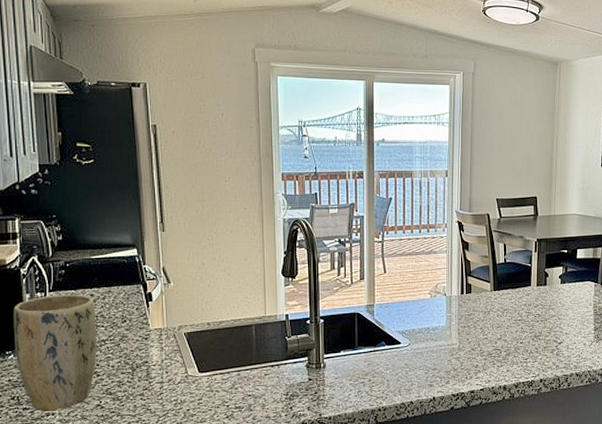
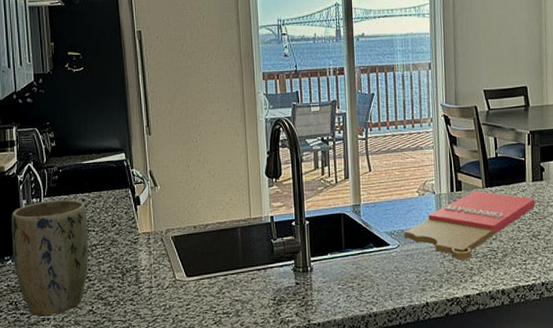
cutting board: none [415,294,538,357] -> present [404,191,536,259]

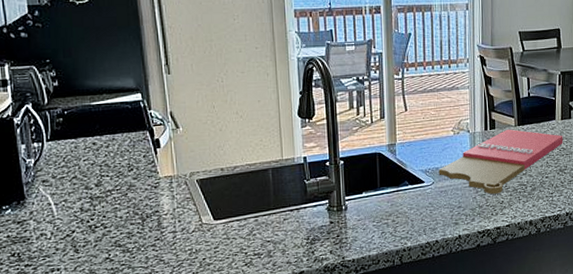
plant pot: present [11,199,88,316] -> none [8,143,103,267]

